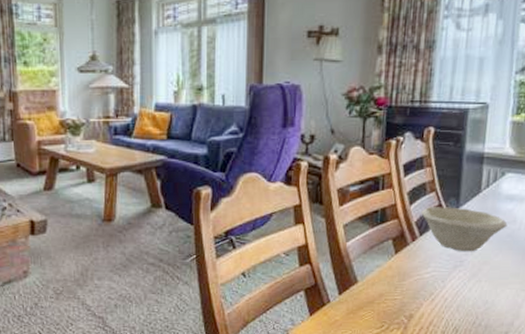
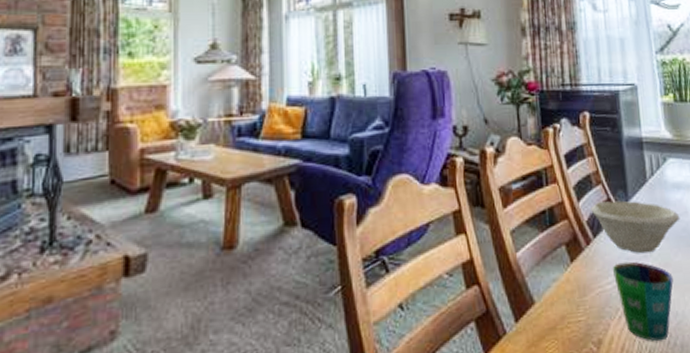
cup: none [433,257,489,321] -> present [613,261,673,342]

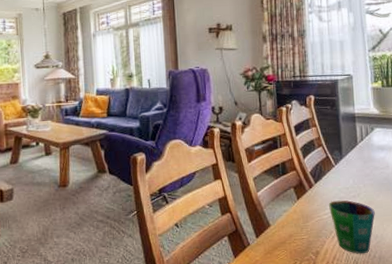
bowl: present [591,200,680,254] -> none [313,158,383,195]

